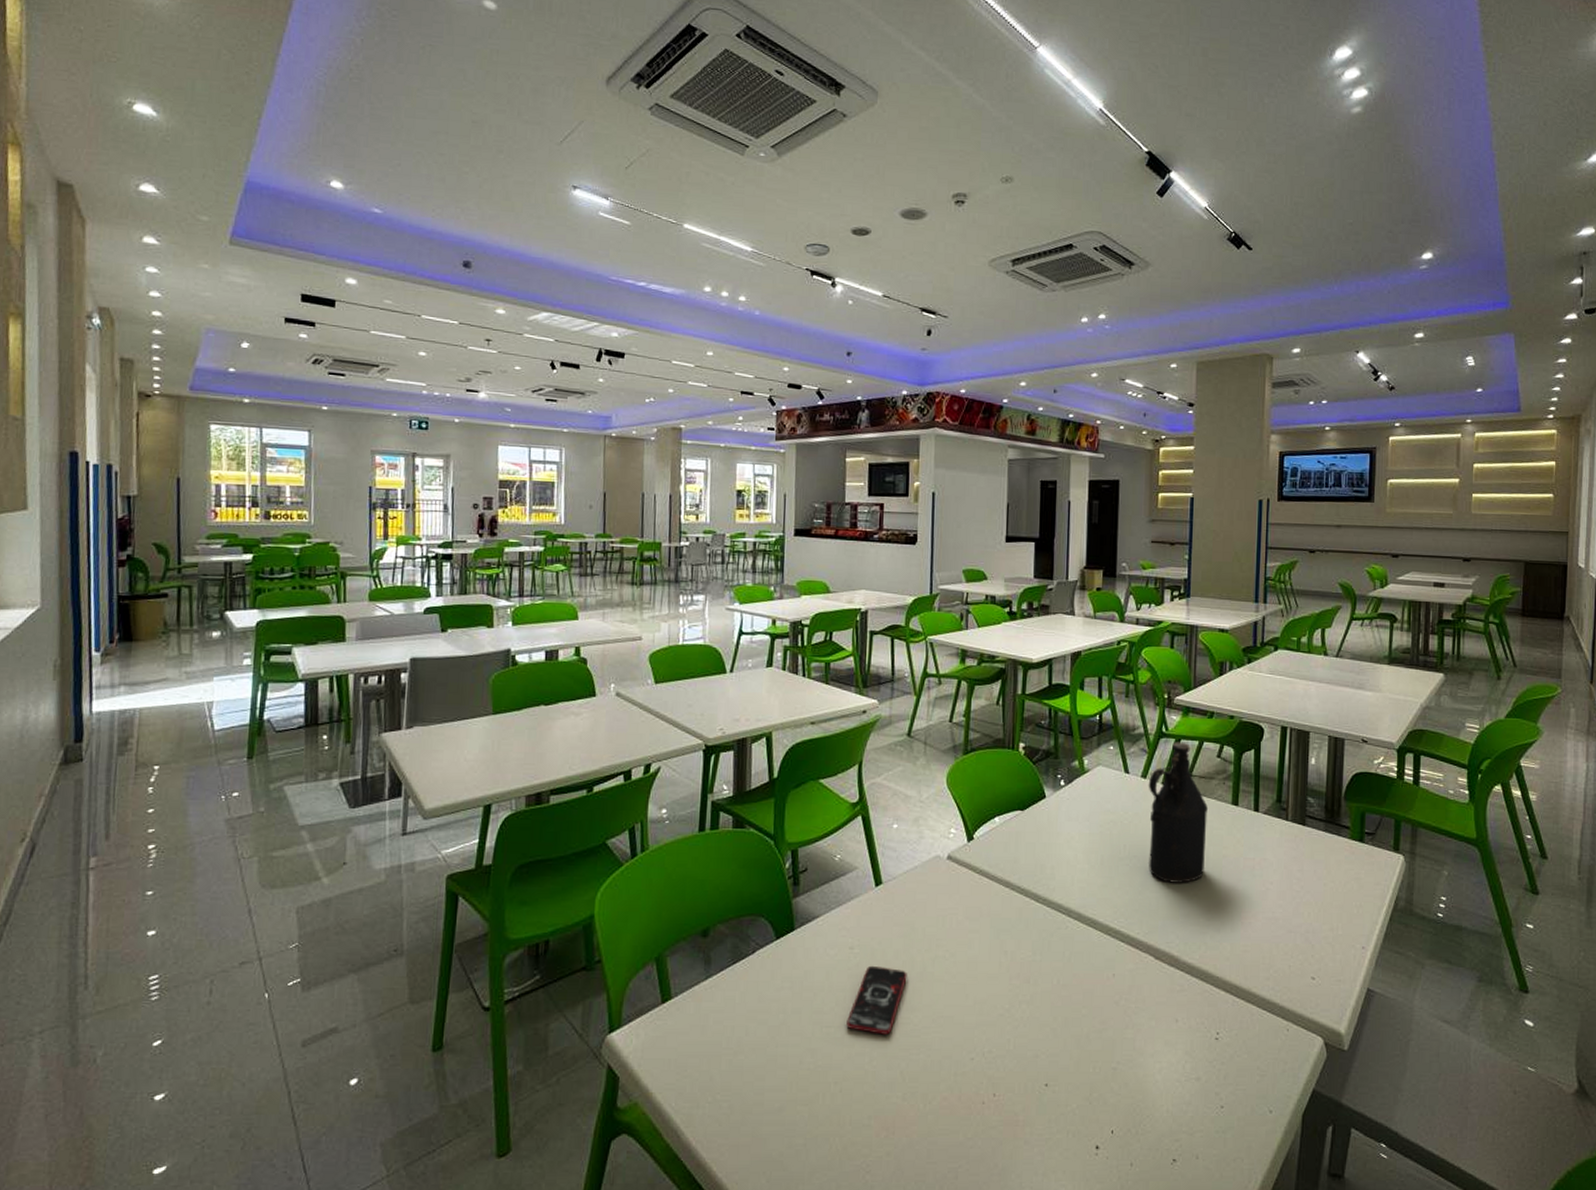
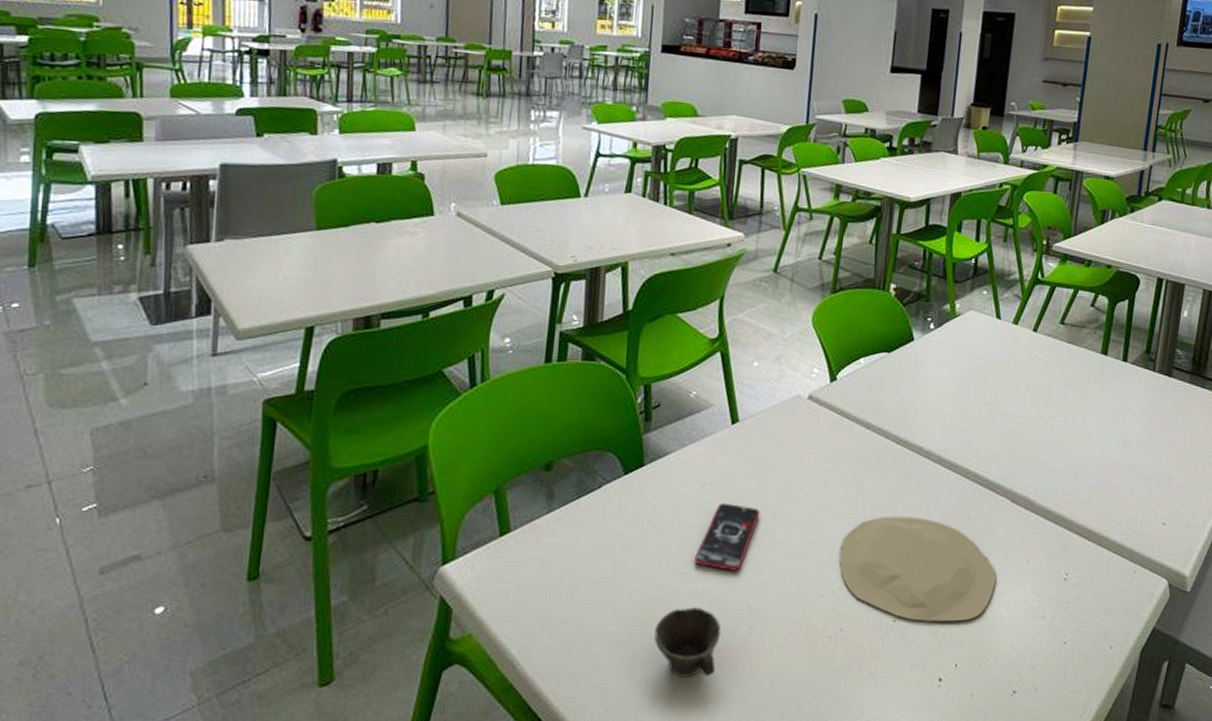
cup: none [811,1073,876,1146] -> present [654,608,721,677]
plate: none [987,975,1145,1085] -> present [839,516,996,622]
bottle: present [1148,741,1208,883] -> none [1012,289,1077,430]

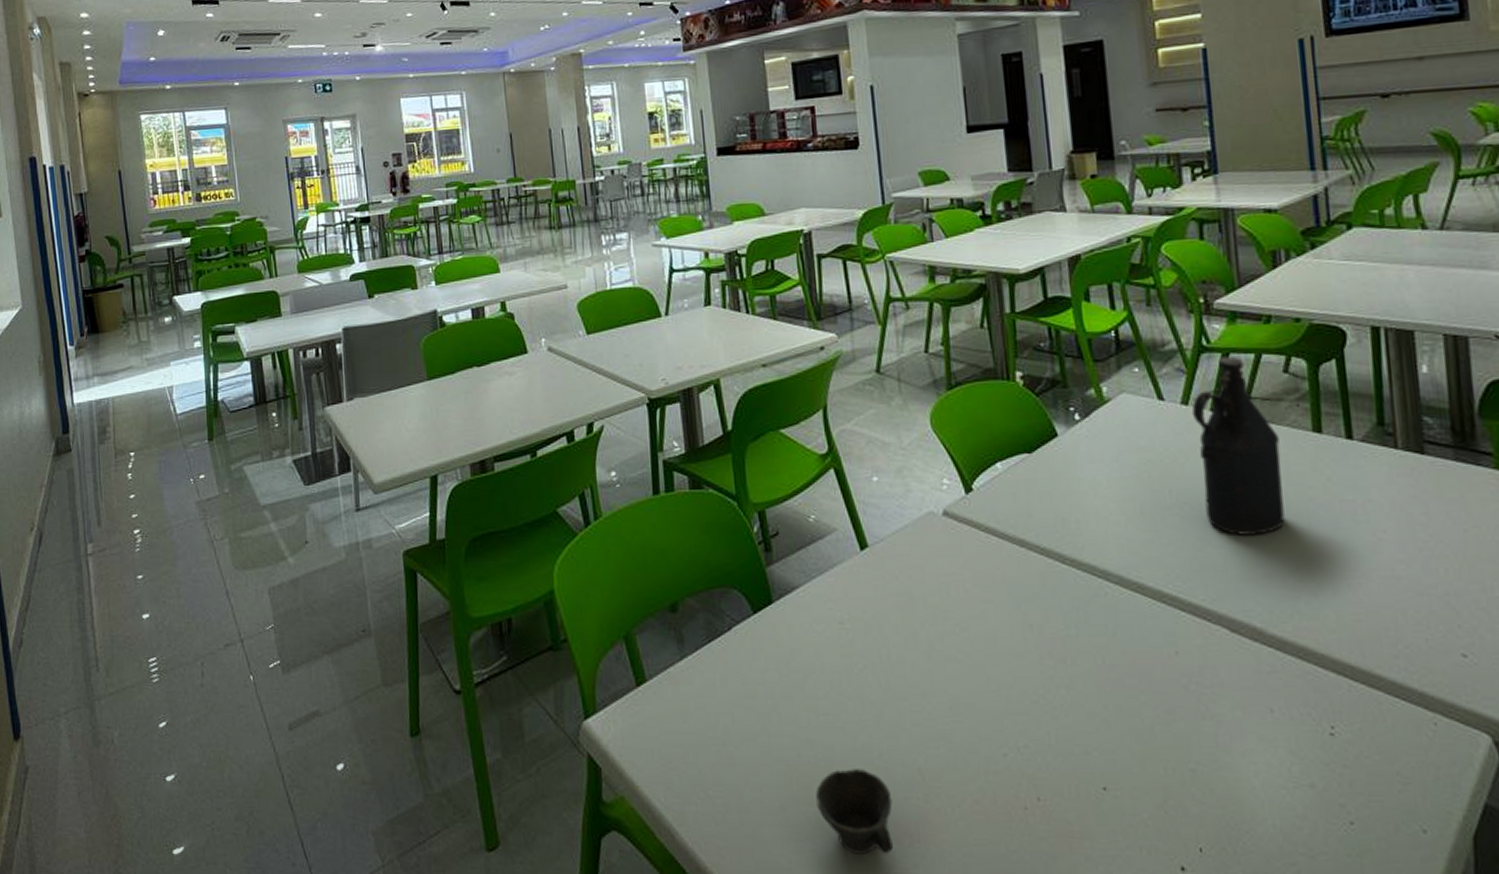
smartphone: present [694,502,760,571] -> none [846,643,912,724]
plate: present [839,516,996,622] -> none [1016,654,1232,791]
bottle: none [1012,289,1077,430] -> present [1191,356,1285,535]

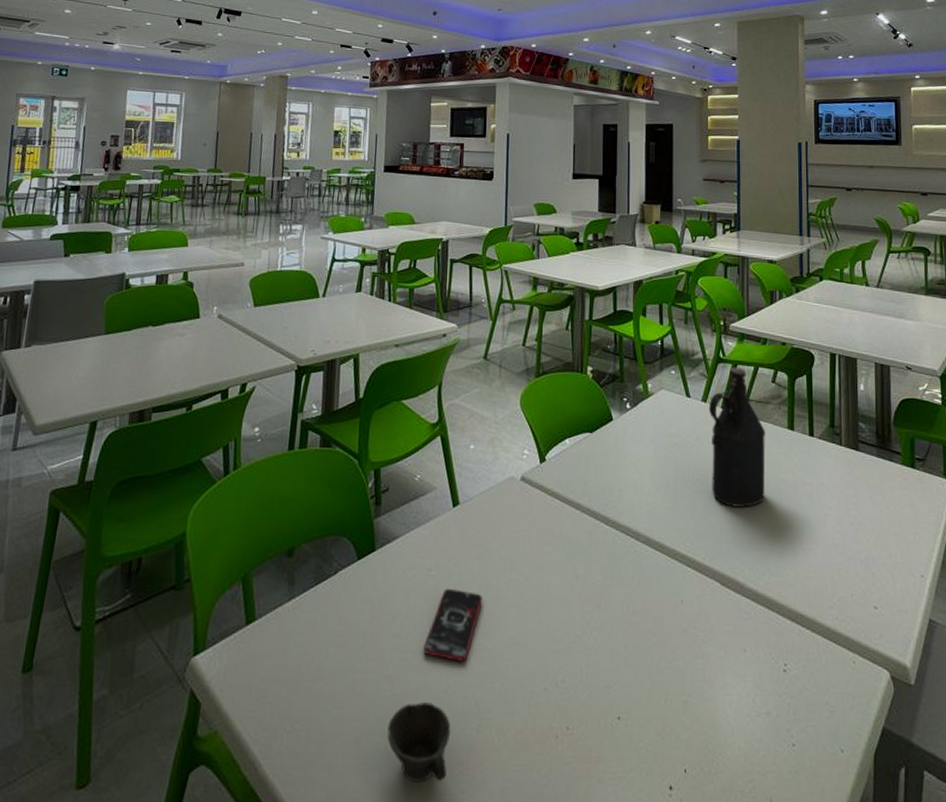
smartphone: none [846,643,912,724] -> present [423,588,483,661]

